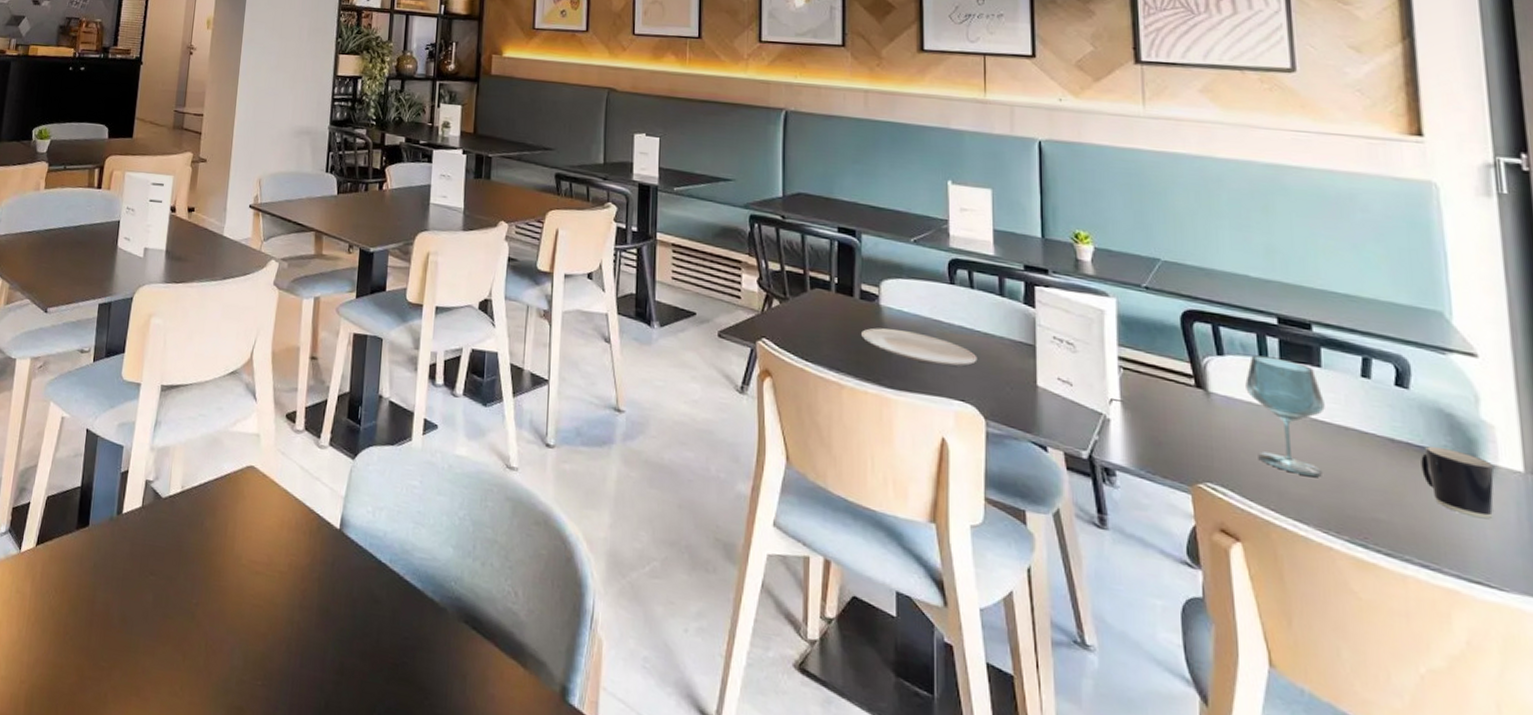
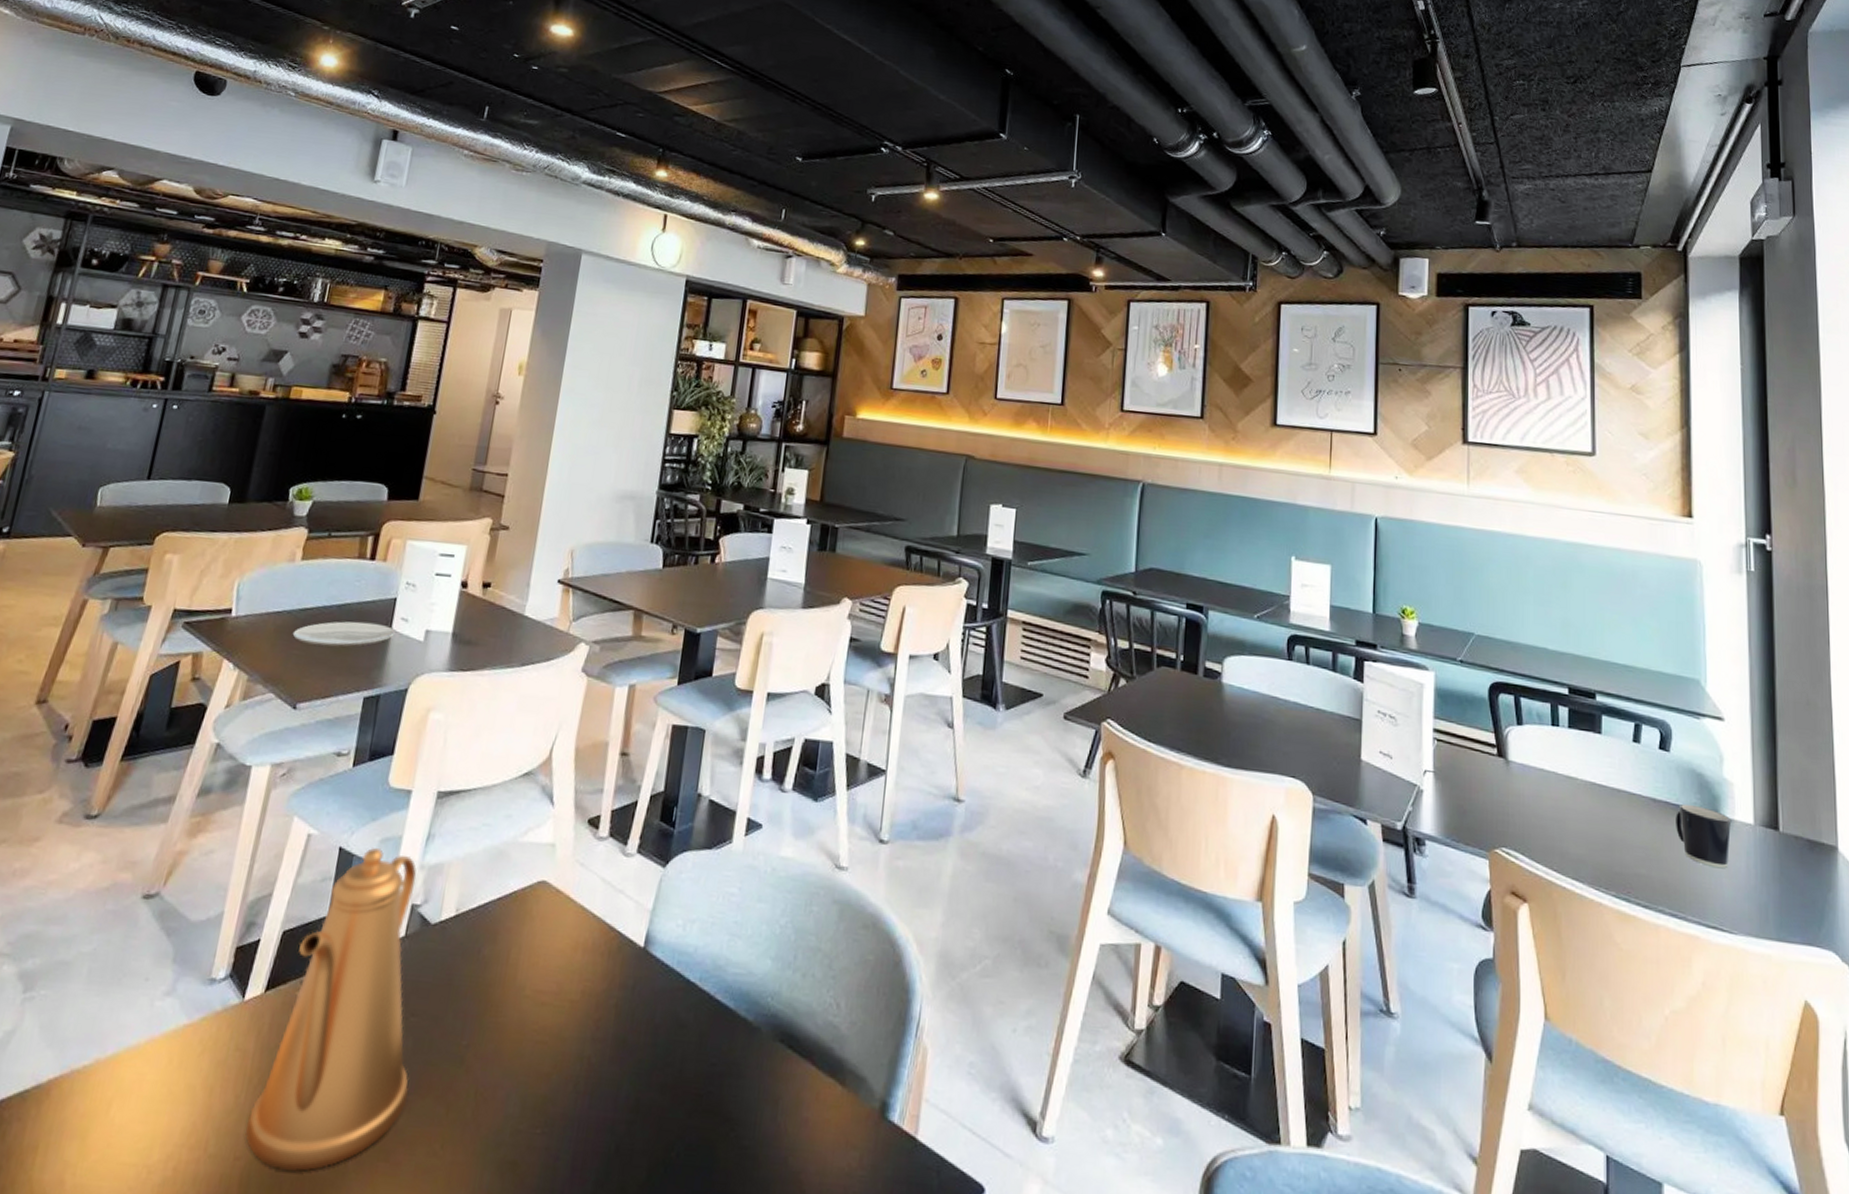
coffee pot: none [28,431,153,699] -> present [246,848,417,1172]
plate: none [41,240,120,261] -> present [292,621,395,647]
plate: present [862,327,978,366] -> none [1203,705,1309,743]
wine glass: present [1245,355,1325,477] -> none [1539,724,1602,837]

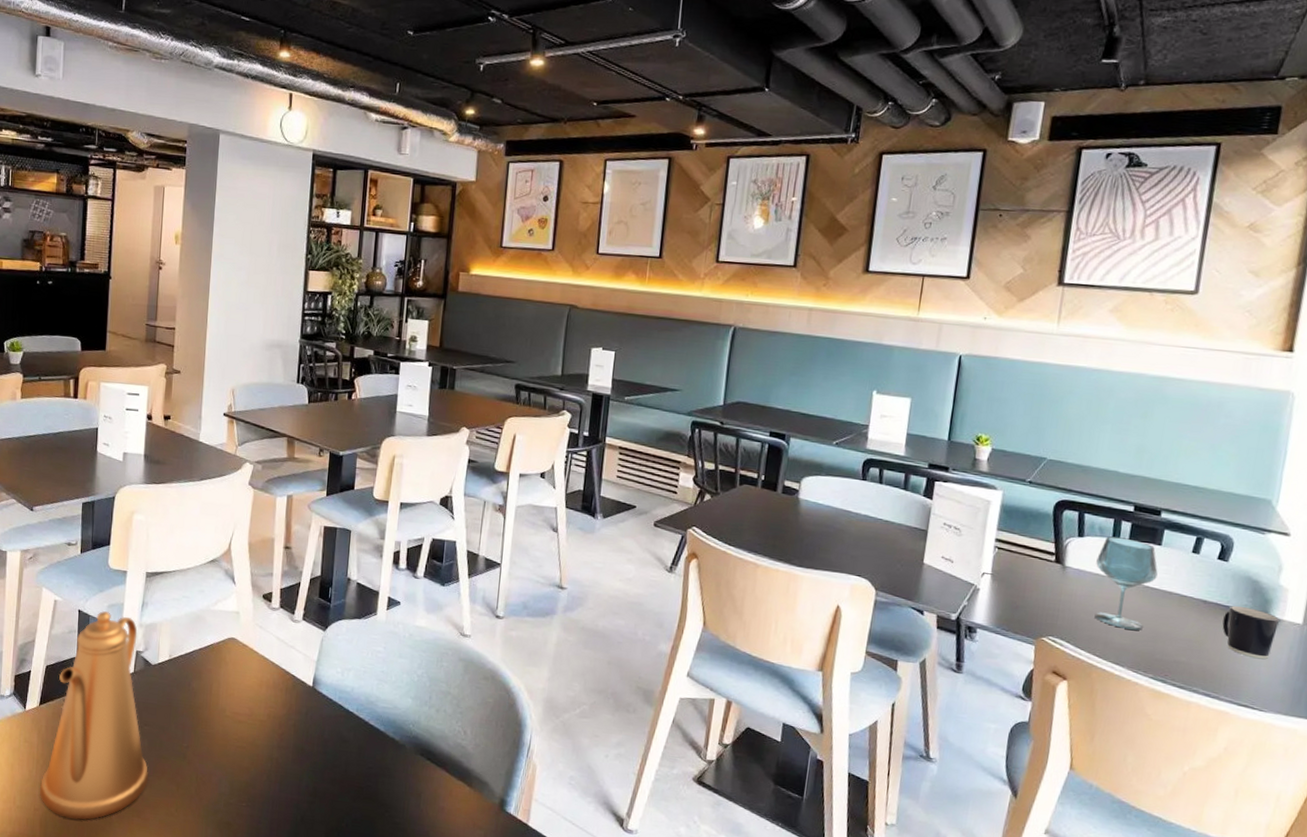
plate: present [292,621,395,647] -> none [22,445,100,465]
wine glass: none [1539,724,1602,837] -> present [1094,536,1158,630]

